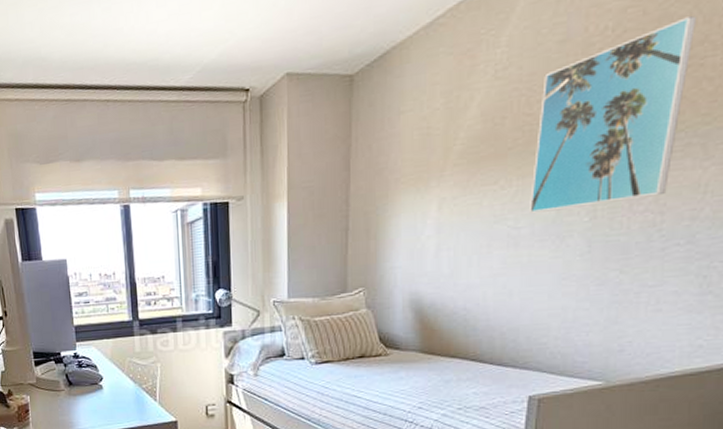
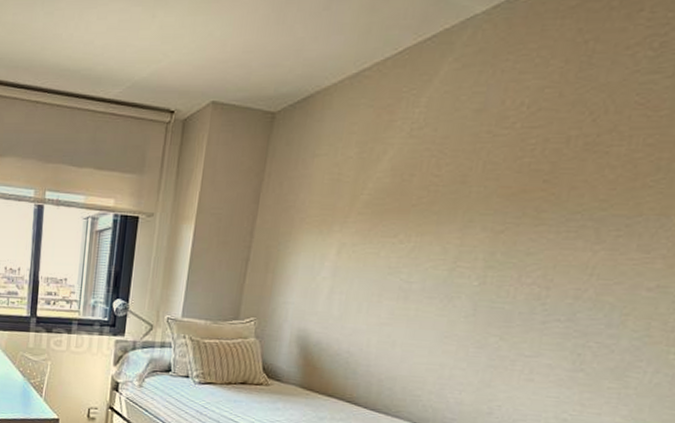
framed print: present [530,16,698,213] -> none [423,105,610,271]

